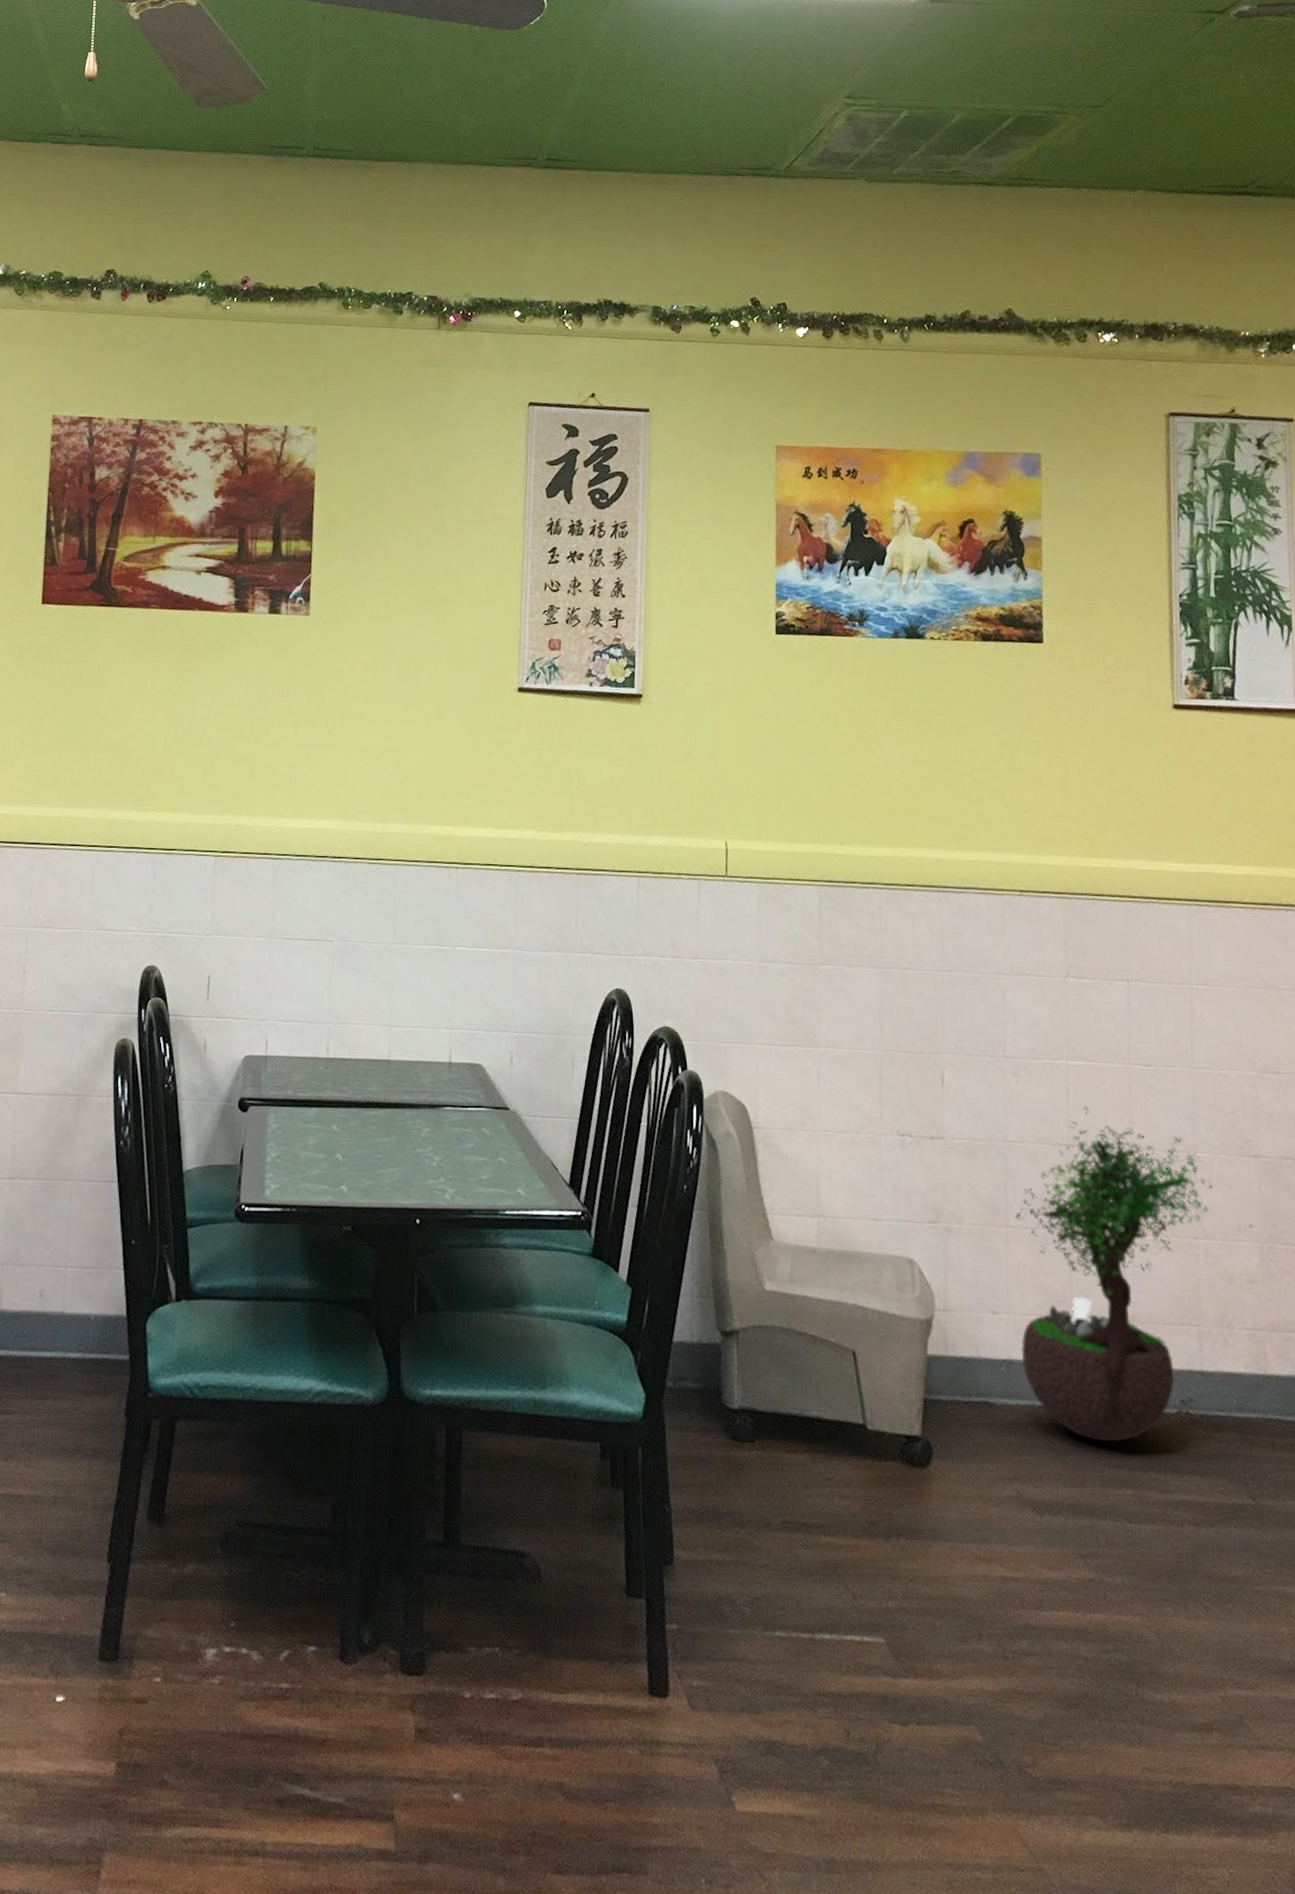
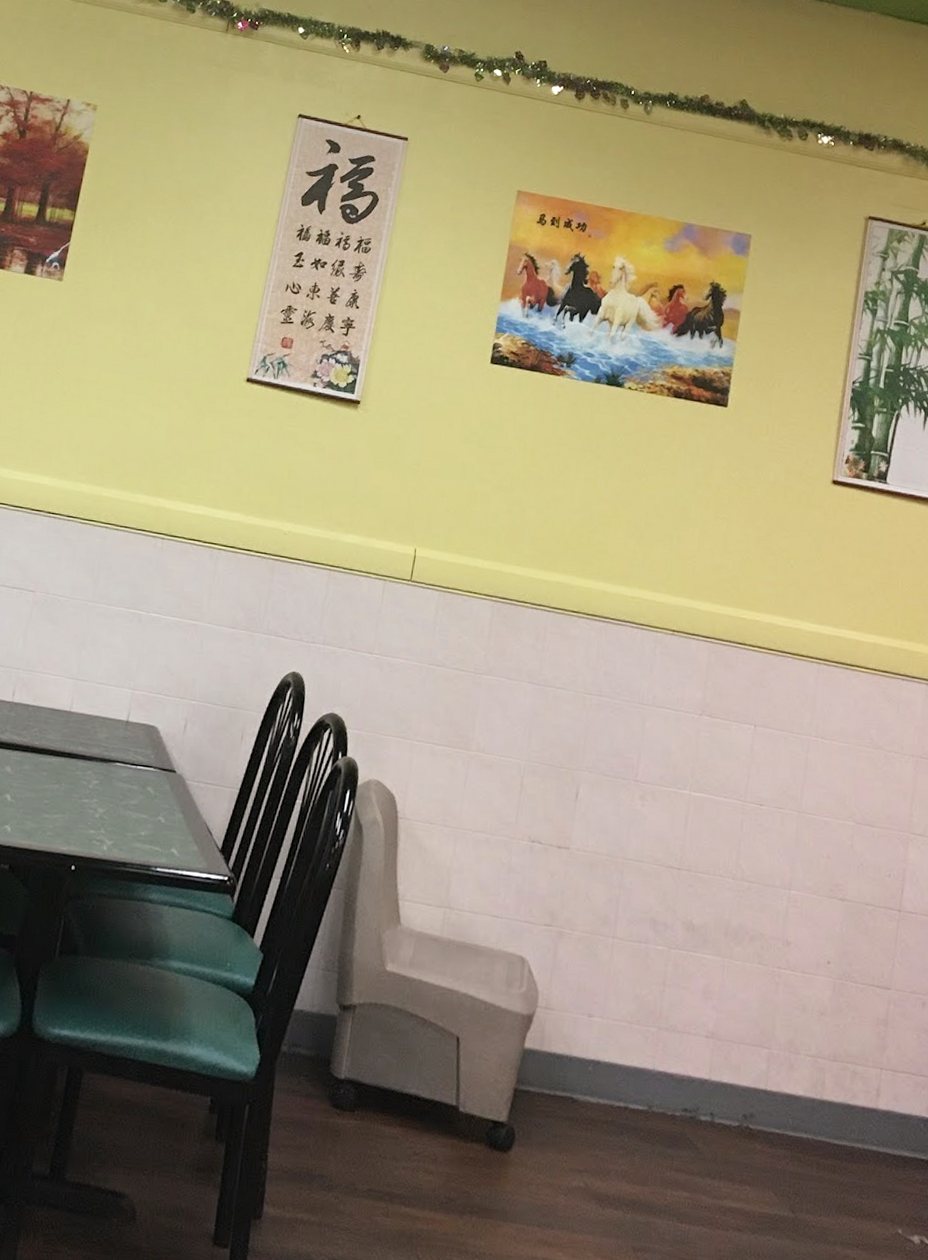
potted tree: present [1015,1106,1213,1442] -> none [607,835,801,1148]

